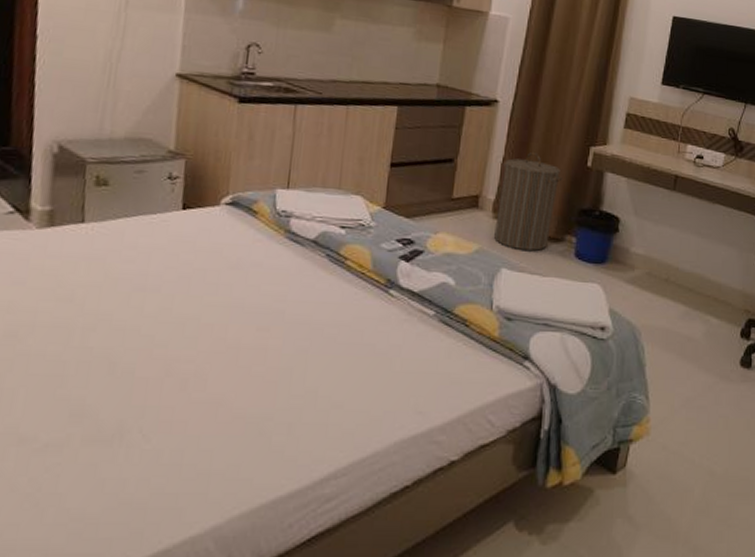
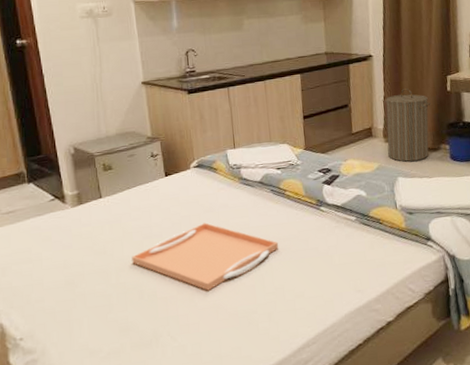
serving tray: none [109,283,323,379] -> present [132,222,279,291]

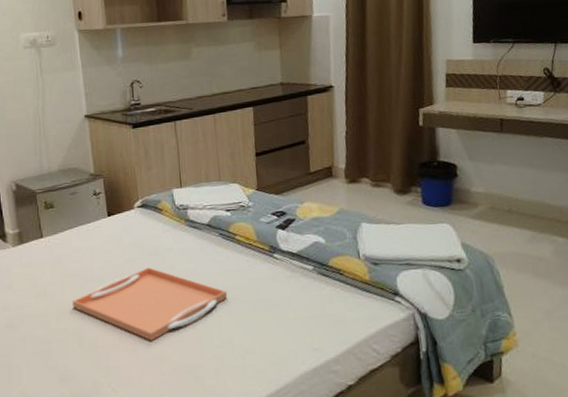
laundry hamper: present [385,88,431,162] -> none [347,123,400,206]

